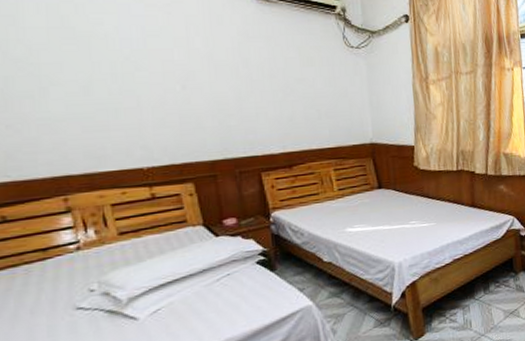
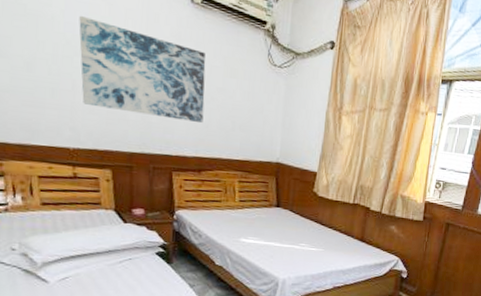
wall art: none [136,29,286,120] -> present [79,15,206,124]

